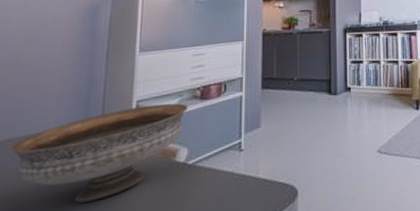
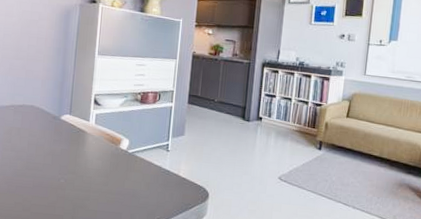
bowl: present [9,103,188,203] -> none [12,99,131,164]

